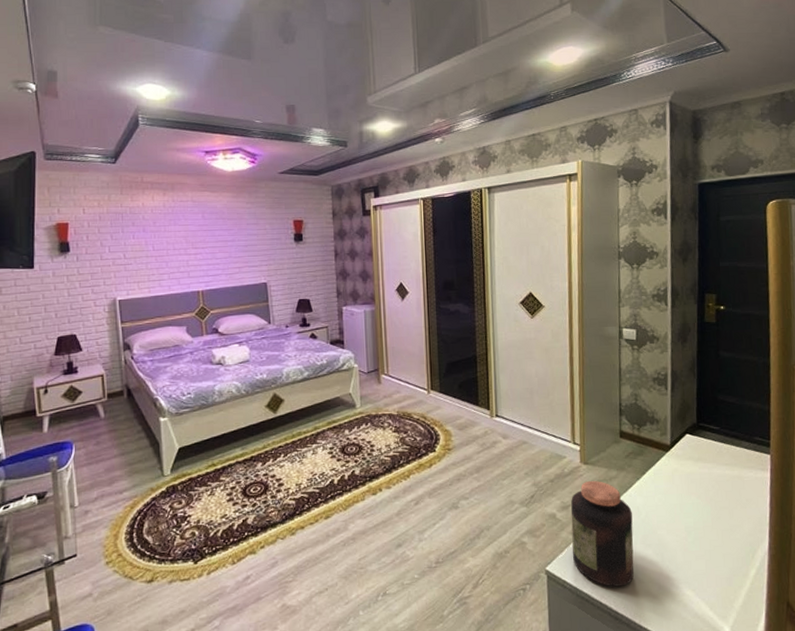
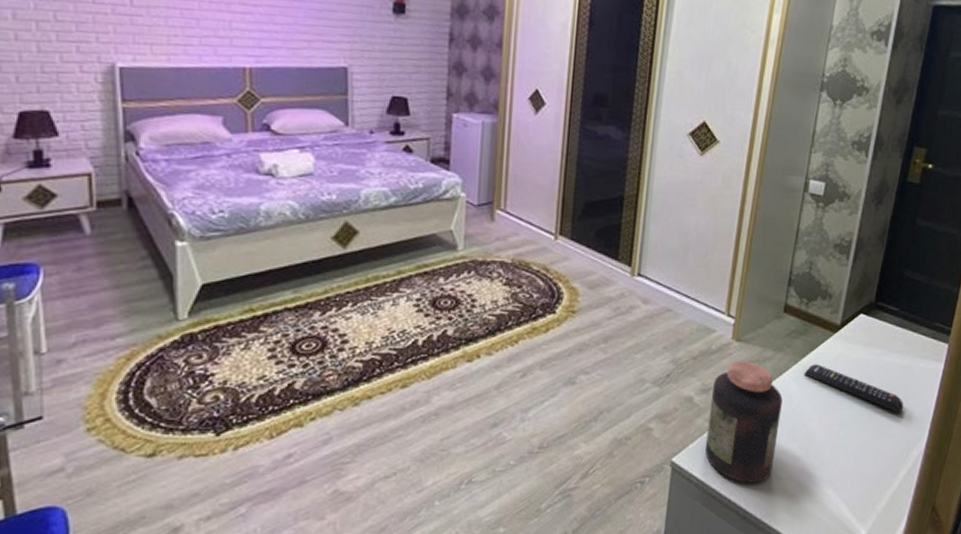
remote control: none [646,479,741,519] -> present [804,364,904,413]

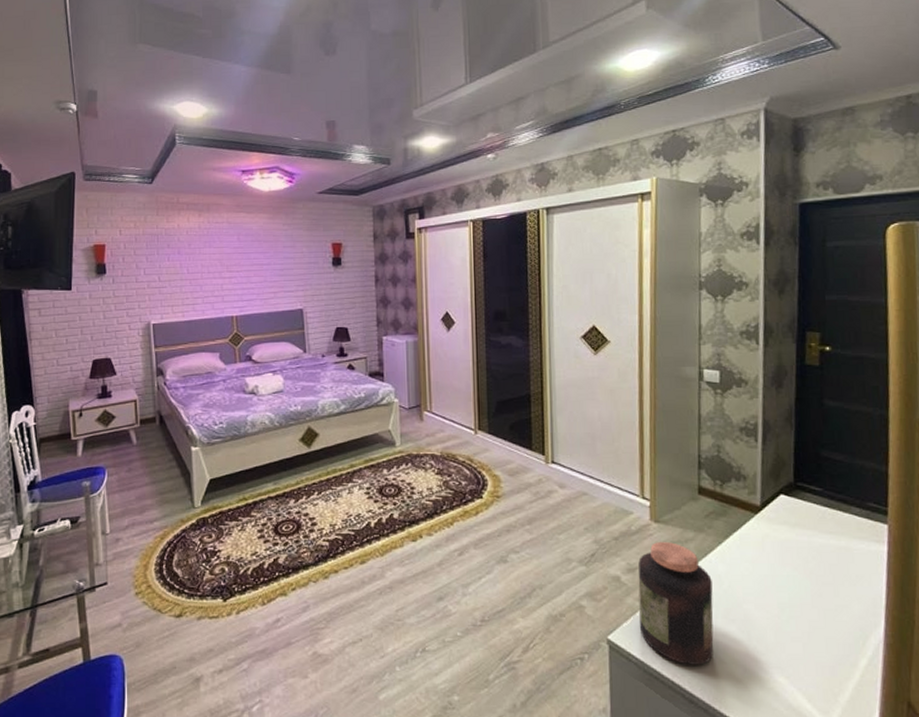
remote control: present [804,364,904,413] -> none [730,545,850,597]

